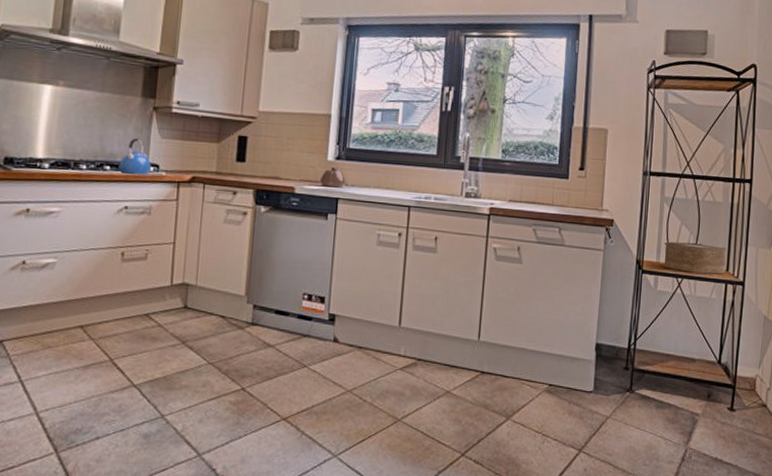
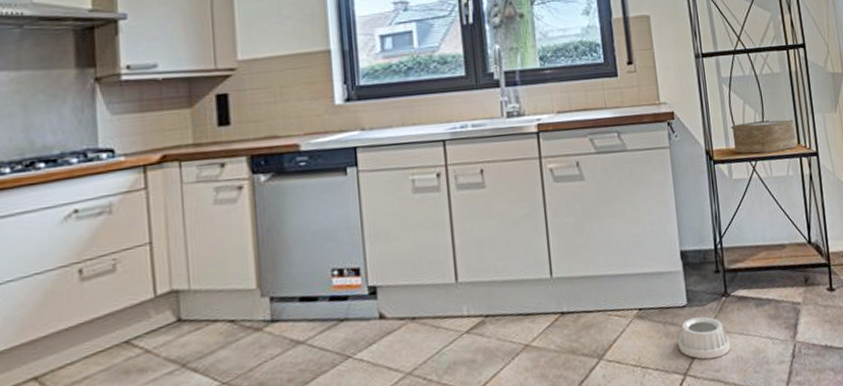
kettle: present [119,138,151,175] -> none [58,121,103,170]
teapot: present [319,166,346,188] -> none [329,110,363,137]
pet bowl: none [578,403,627,444] -> present [678,316,731,360]

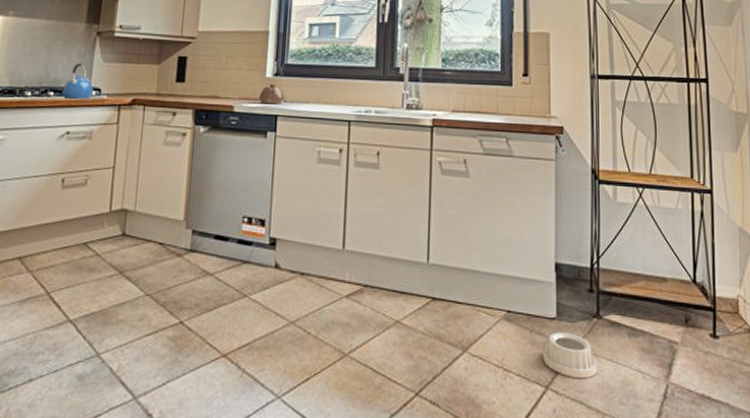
kettle: none [58,121,103,170] -> present [62,63,93,100]
teapot: none [329,110,363,137] -> present [258,83,285,105]
woven basket: present [730,119,797,154] -> none [620,148,690,182]

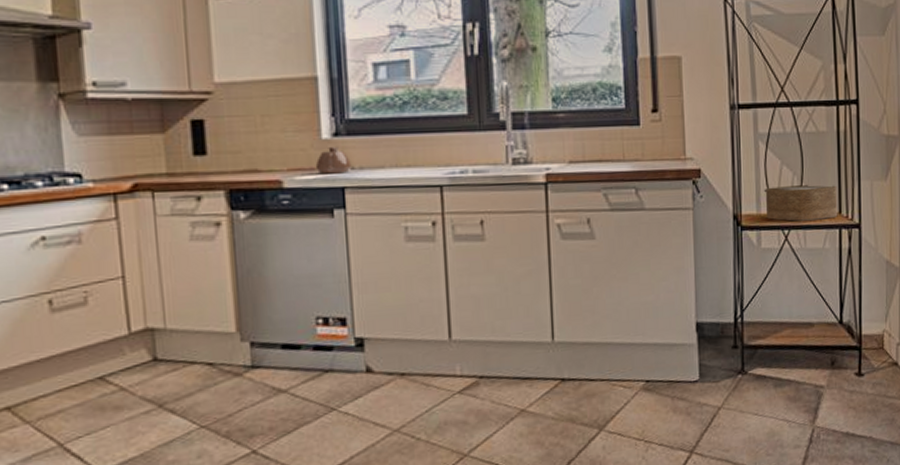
kettle: present [62,63,93,100] -> none [22,140,70,193]
pet bowl: present [543,332,598,379] -> none [686,393,744,438]
woven basket: none [620,148,690,182] -> present [763,185,838,222]

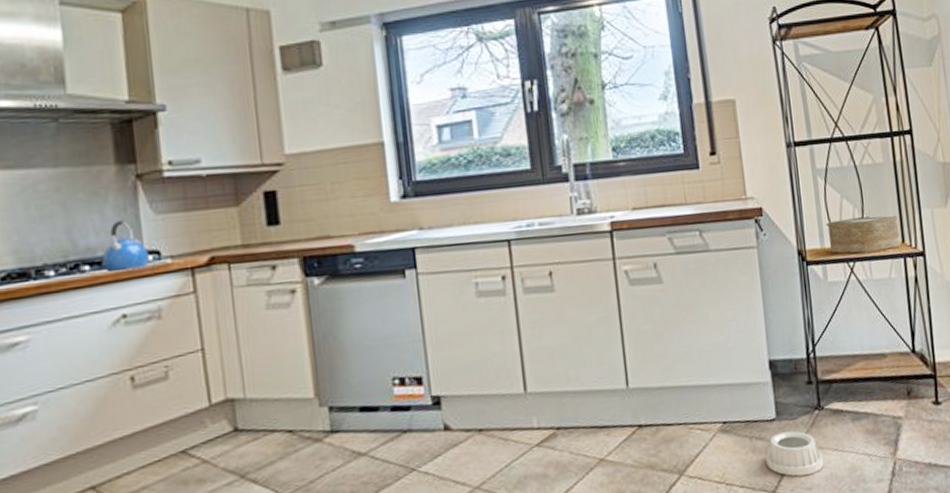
kettle: none [22,140,70,193] -> present [102,220,149,273]
teapot: present [315,146,352,175] -> none [385,208,421,237]
pet bowl: none [686,393,744,438] -> present [766,430,825,477]

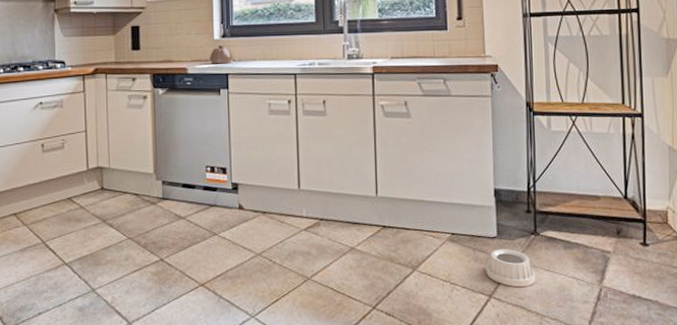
kettle: present [102,220,149,273] -> none [31,39,58,73]
teapot: none [385,208,421,237] -> present [209,44,233,64]
woven basket: present [825,215,901,254] -> none [553,79,621,109]

